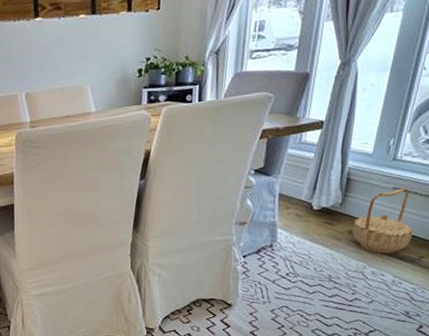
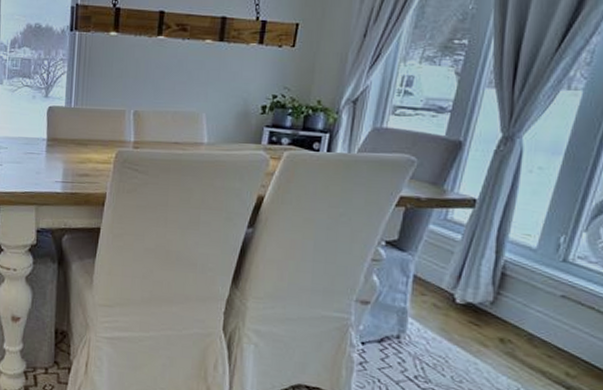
basket: present [353,188,414,254] -> none [505,298,587,379]

